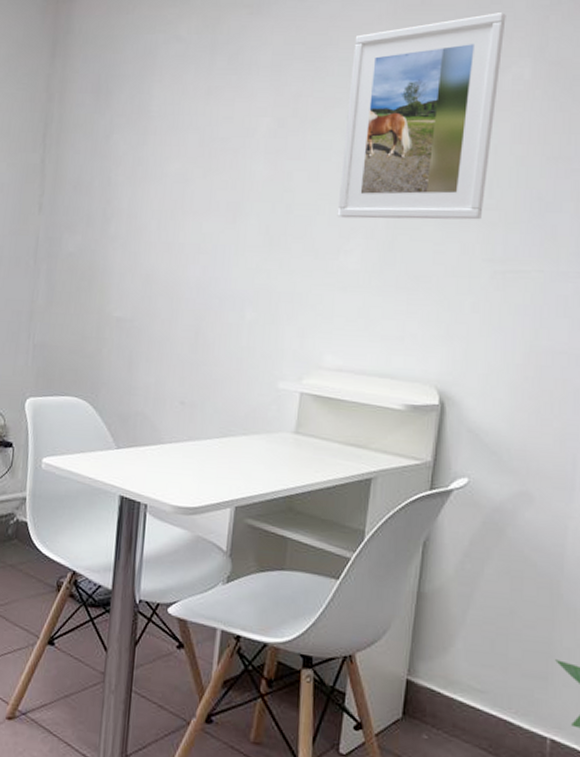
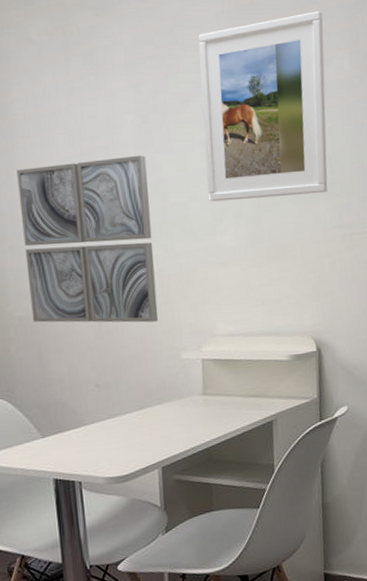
wall art: none [129,161,276,343] -> present [17,155,159,323]

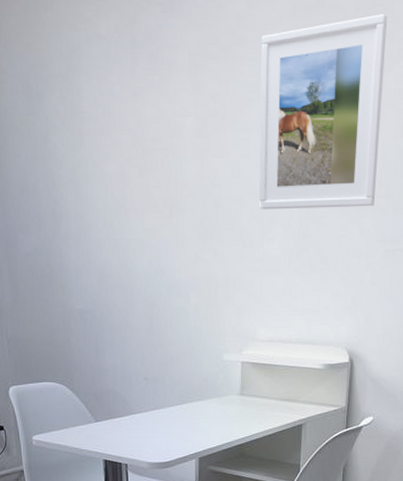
wall art: present [17,155,159,323] -> none [83,159,205,323]

